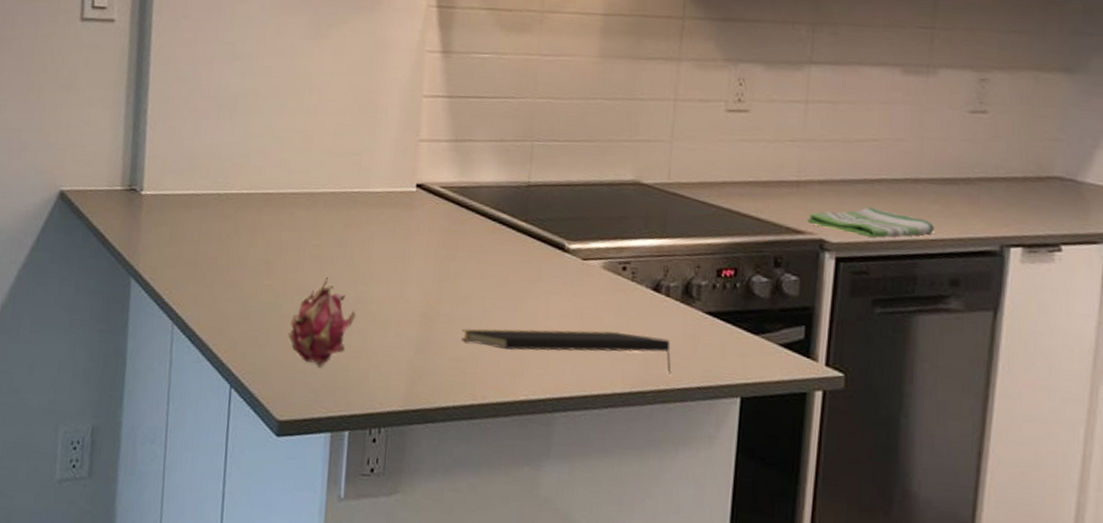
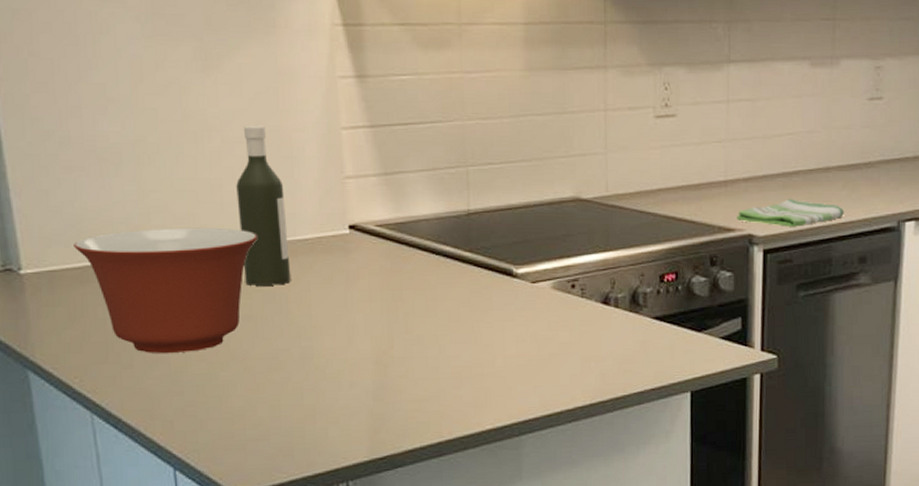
mixing bowl: none [186,167,336,281] -> present [74,227,258,354]
fruit: present [287,277,356,368] -> none [230,338,304,433]
bottle: none [318,87,365,231] -> present [236,125,291,286]
notepad: present [462,328,672,375] -> none [420,348,627,384]

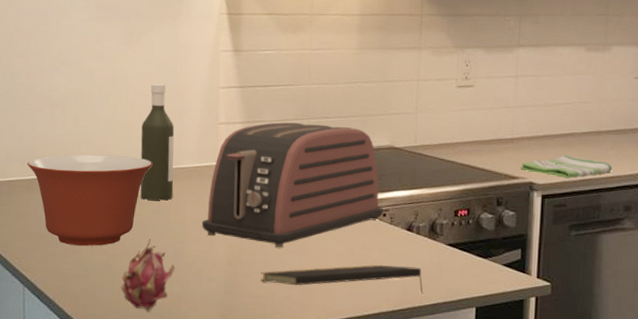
fruit: none [230,338,304,433] -> present [120,239,175,312]
toaster: none [335,172,572,338] -> present [202,122,384,249]
notepad: none [420,348,627,384] -> present [261,264,423,294]

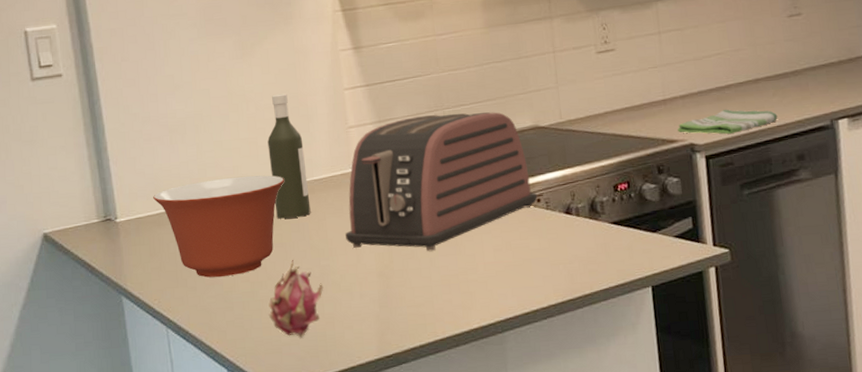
notepad: present [261,264,423,294] -> none [416,251,593,290]

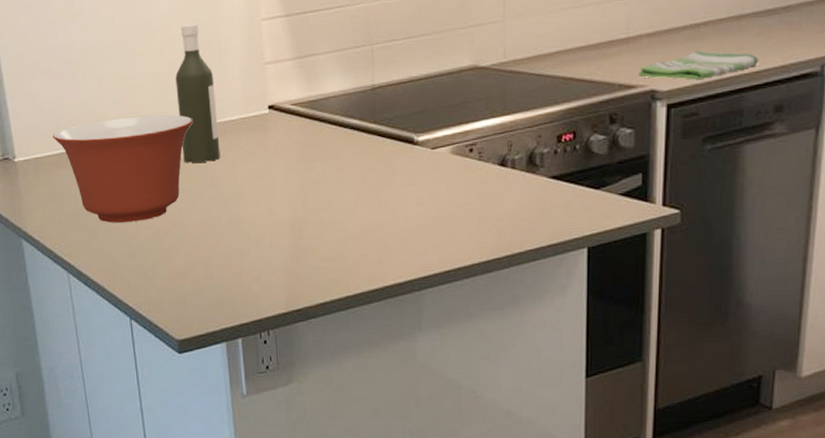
fruit: present [268,260,324,338] -> none [173,207,232,288]
toaster: present [345,112,538,252] -> none [257,49,470,203]

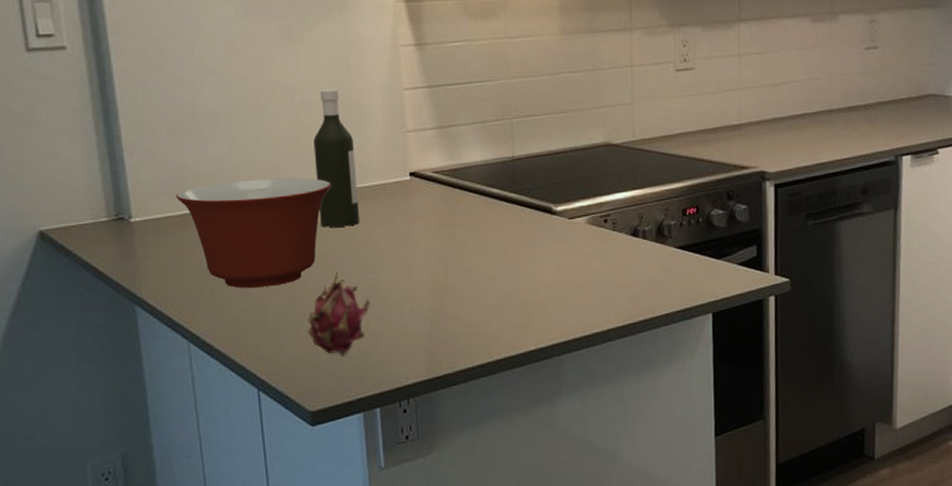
fruit: none [173,207,232,288] -> present [307,272,371,356]
dish towel: present [639,50,759,80] -> none [750,138,847,163]

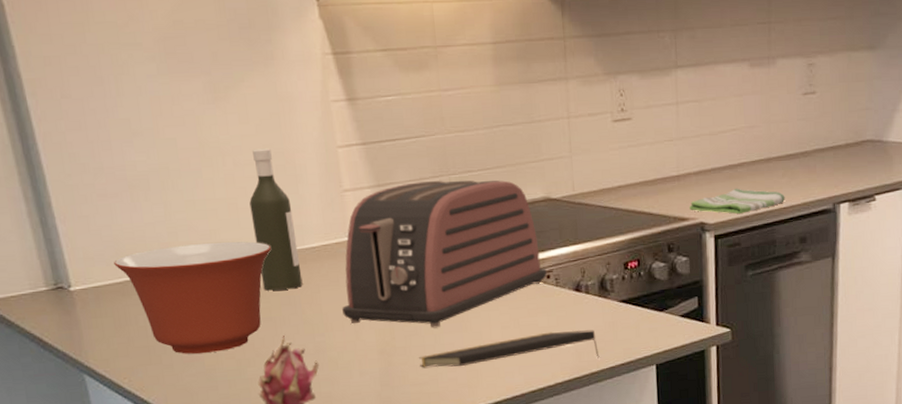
toaster: none [397,124,605,270] -> present [342,180,547,329]
notepad: none [471,275,655,309] -> present [419,330,600,368]
dish towel: none [750,138,847,163] -> present [689,188,785,214]

